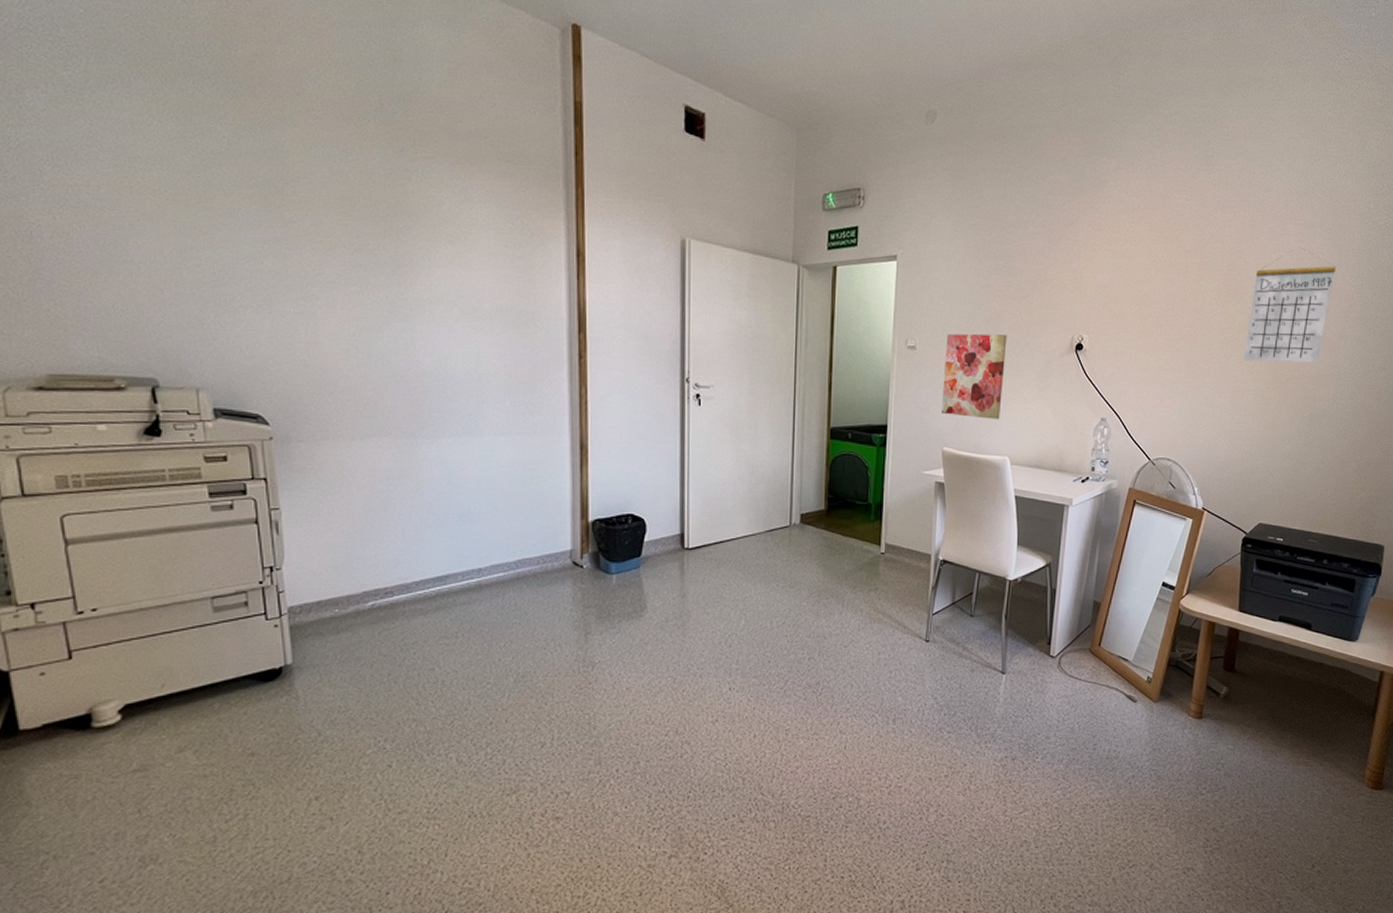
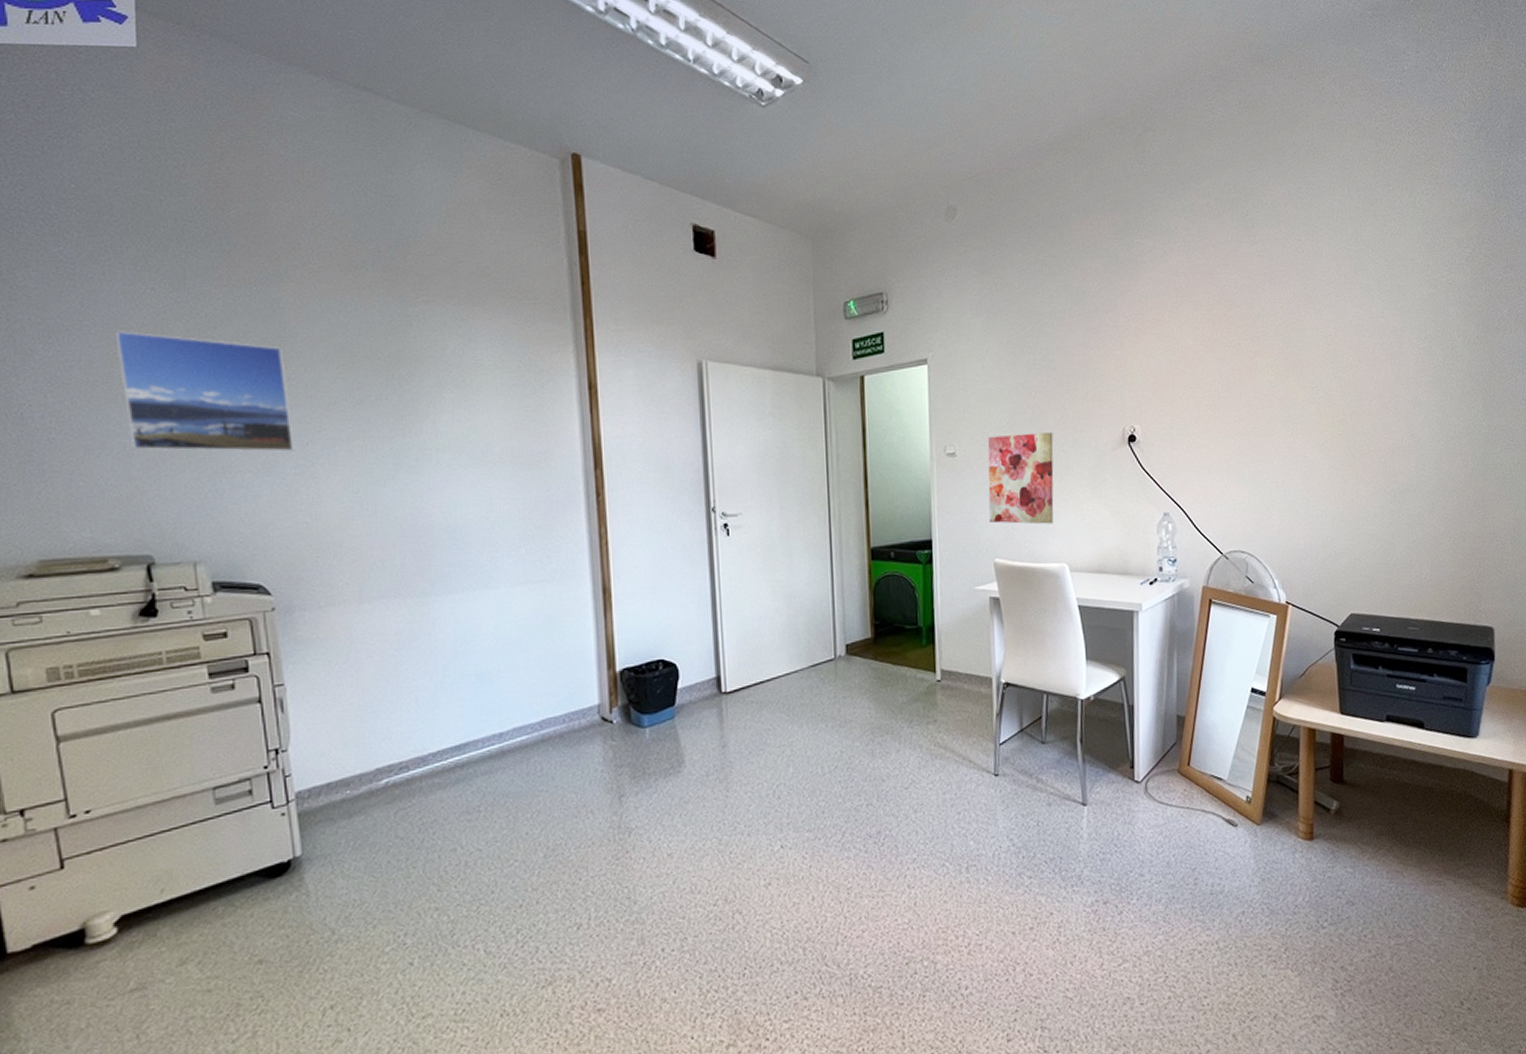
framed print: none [122,159,294,291] -> present [115,331,295,452]
calendar: present [1243,246,1336,363] -> none [1311,312,1400,438]

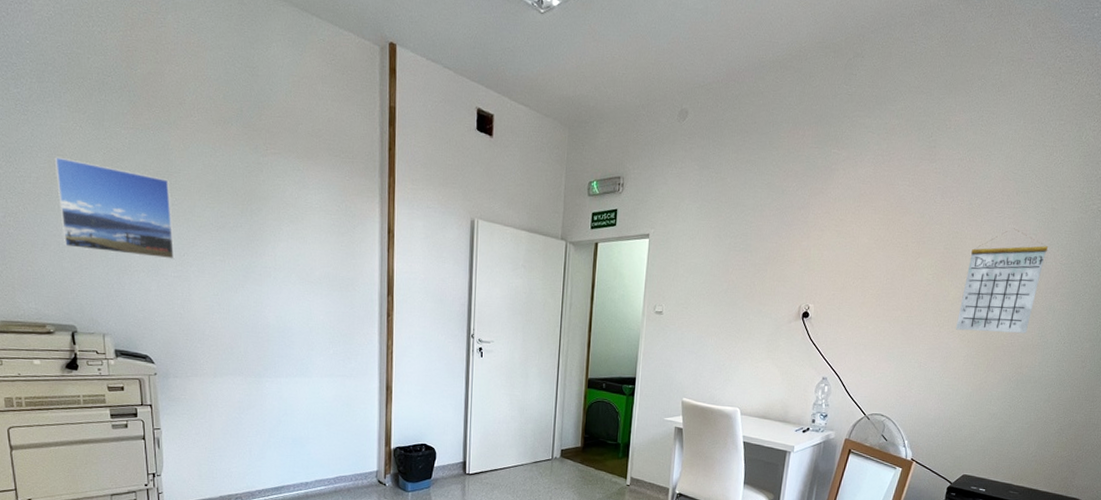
wall art: present [987,433,1054,525] -> none [683,301,742,376]
calendar: none [1311,312,1400,438] -> present [955,228,1048,334]

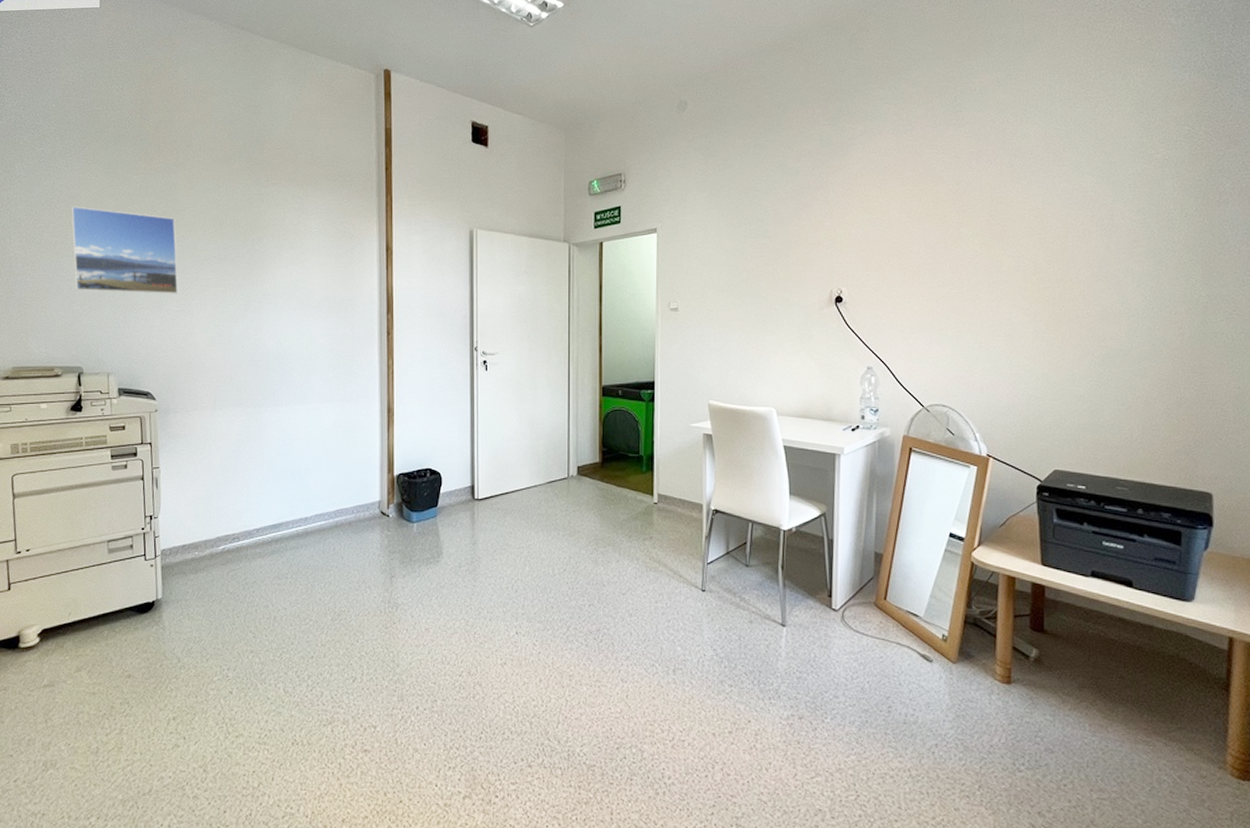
calendar: present [955,228,1048,334] -> none [1016,187,1111,303]

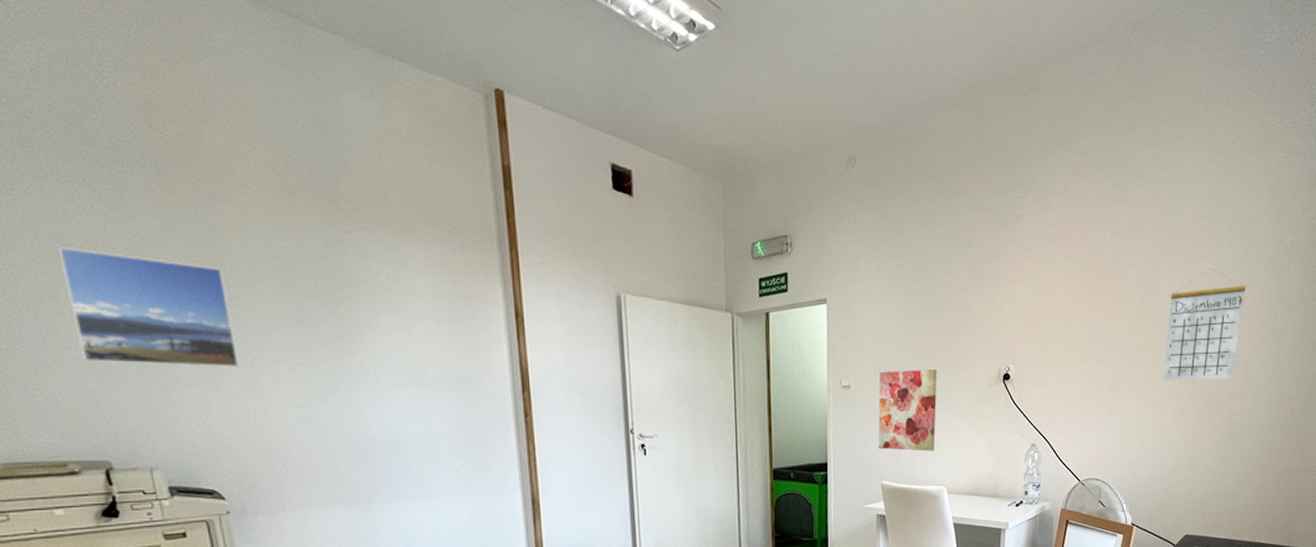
wall art: none [705,293,766,373] -> present [878,369,937,452]
calendar: none [1016,187,1111,303] -> present [1162,268,1246,381]

